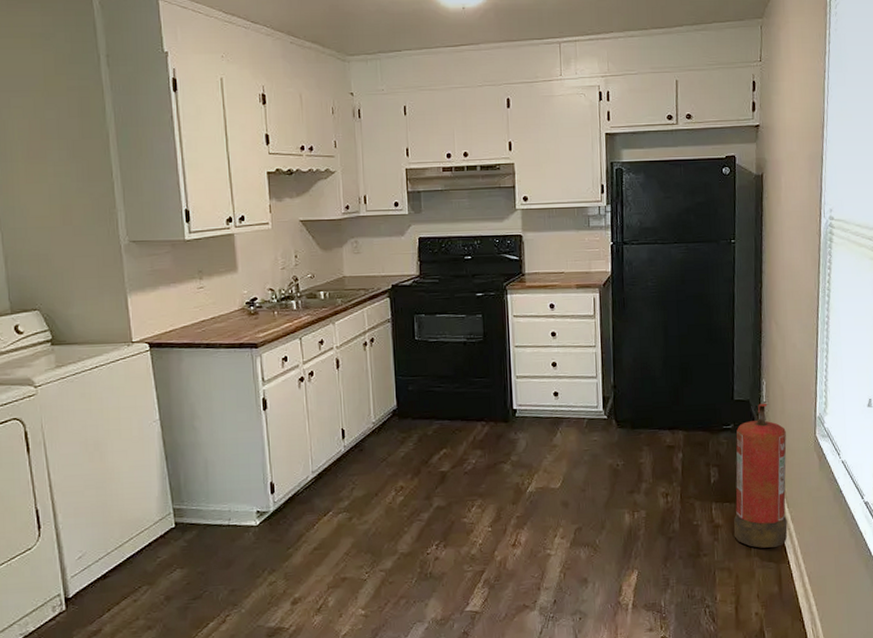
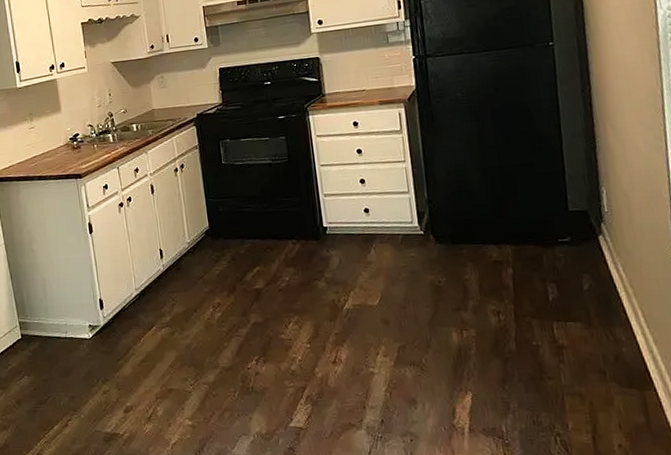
fire extinguisher: present [733,403,788,548] -> none [575,213,651,373]

